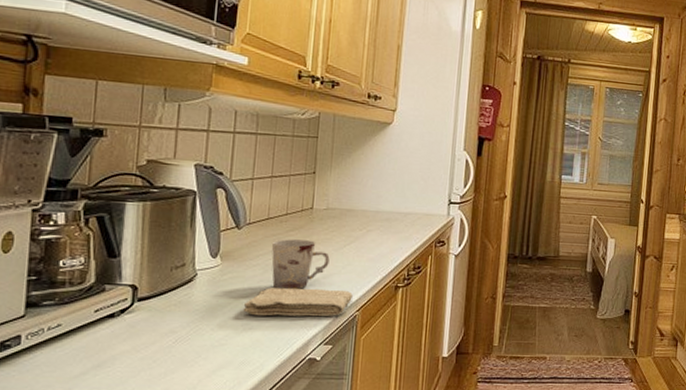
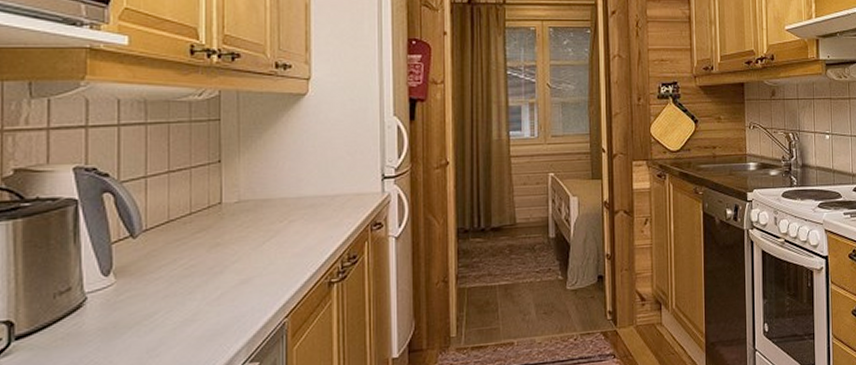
washcloth: present [244,288,353,317] -> none [148,294,278,339]
cup: present [271,239,330,290] -> none [175,241,247,304]

